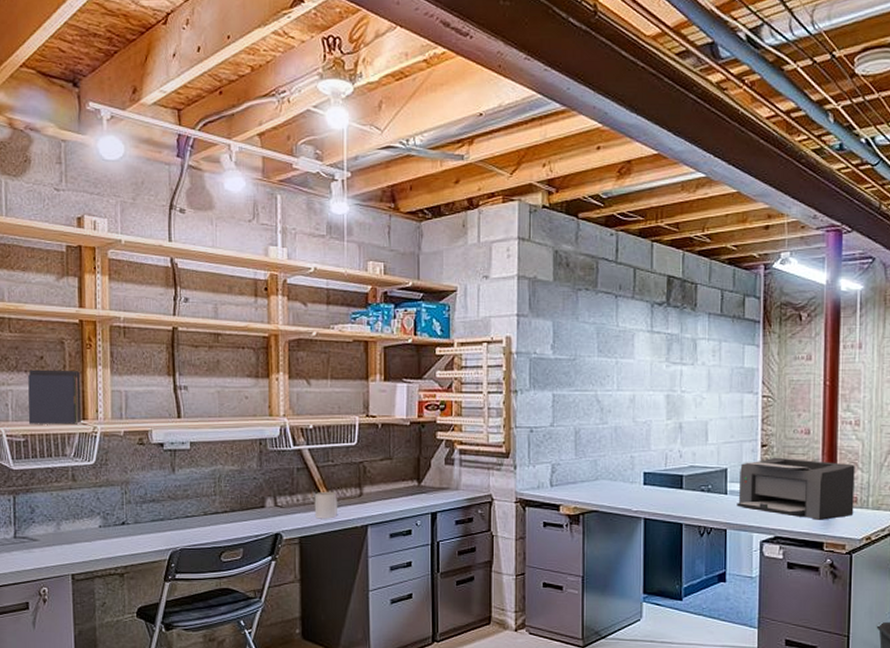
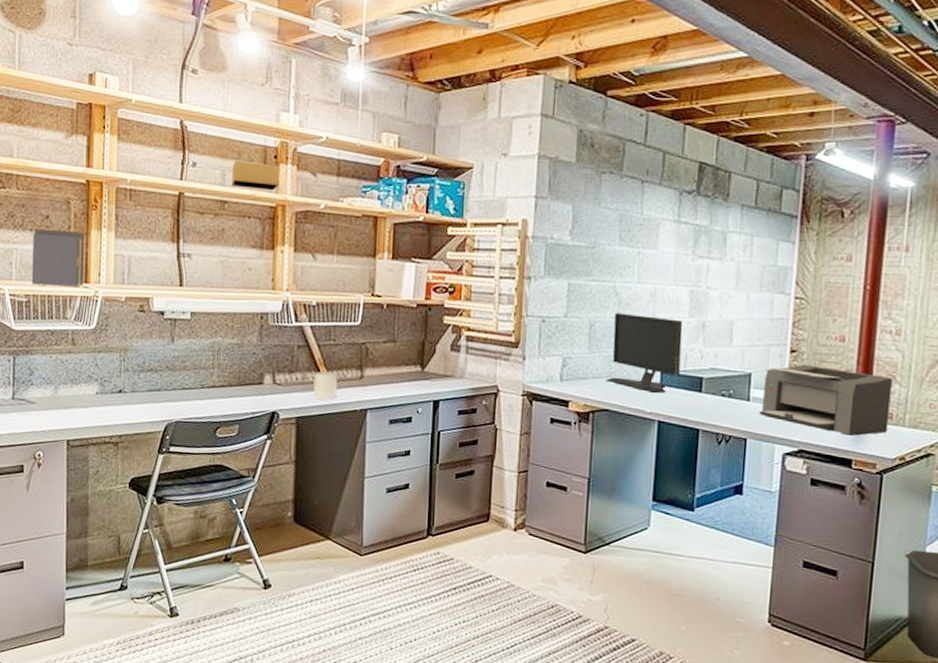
box: none [224,294,271,322] -> present [232,160,280,191]
computer monitor: none [593,419,662,493] -> present [606,312,683,394]

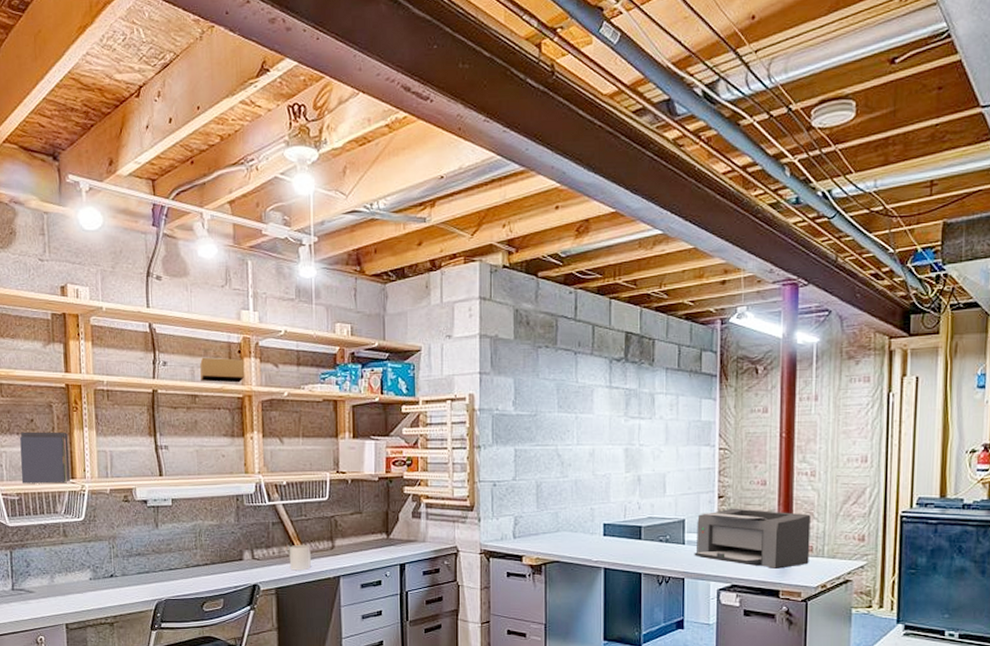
computer monitor: present [606,312,683,394] -> none [555,473,622,544]

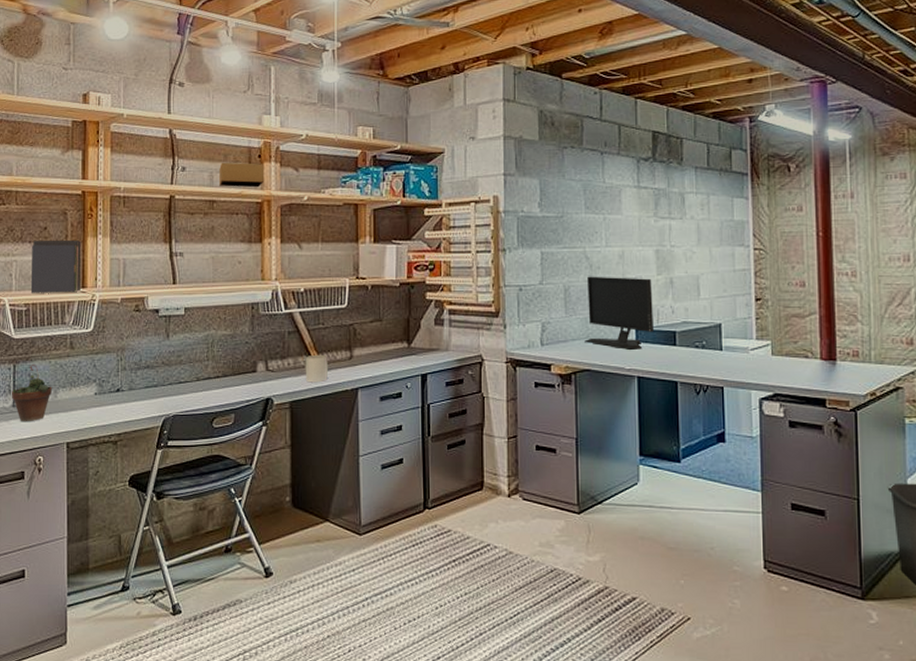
succulent plant: none [9,551,49,605] -> present [11,365,52,422]
computer monitor: none [555,473,622,544] -> present [584,276,655,351]
printer: present [694,508,811,569] -> none [733,311,856,376]

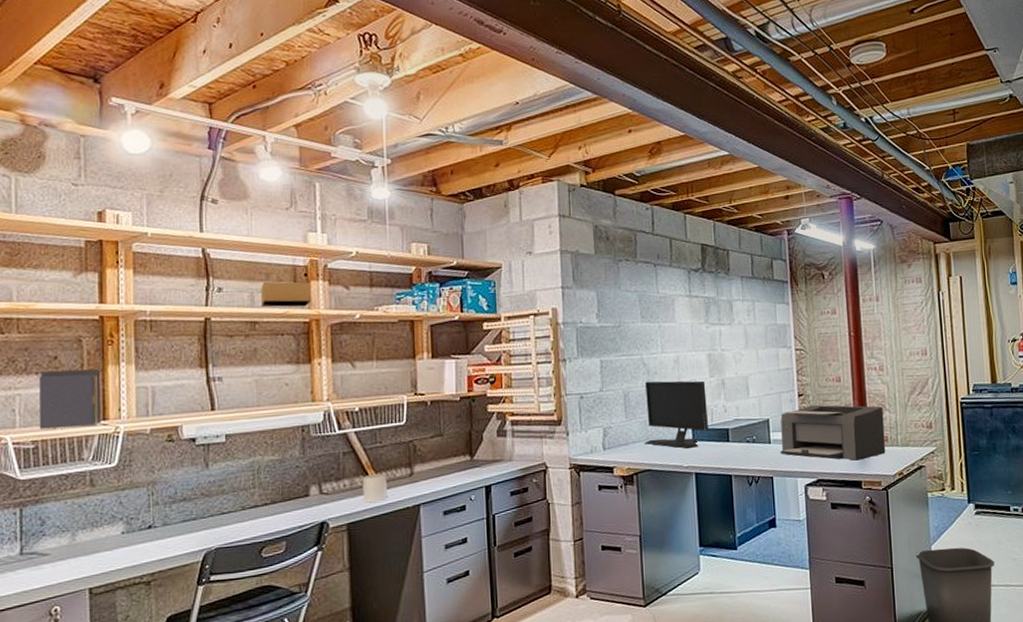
succulent plant: present [11,365,52,422] -> none [17,507,69,571]
printer: none [733,311,856,376] -> present [780,405,886,461]

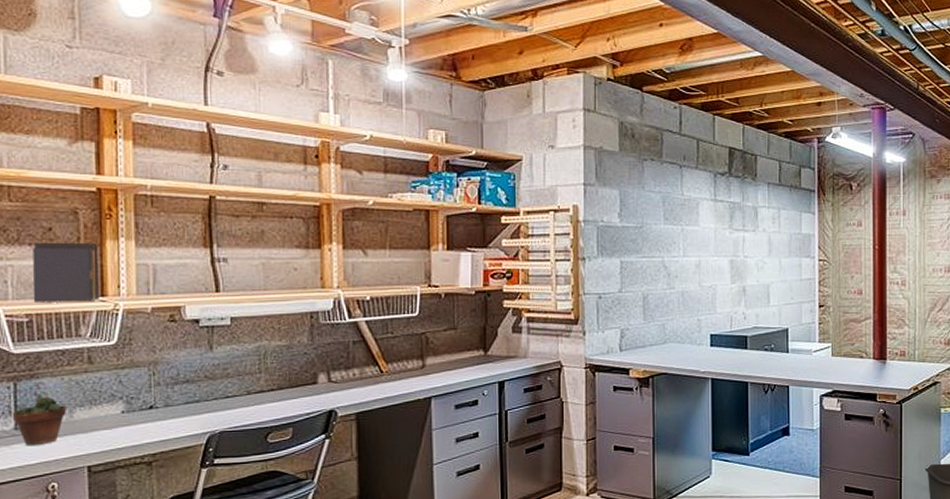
succulent plant: none [17,507,69,571] -> present [12,382,66,447]
box: present [261,281,312,308] -> none [269,161,323,190]
mug: present [362,474,387,503] -> none [372,365,398,393]
computer monitor: present [645,380,709,450] -> none [662,284,728,355]
printer: present [780,405,886,461] -> none [797,316,902,373]

